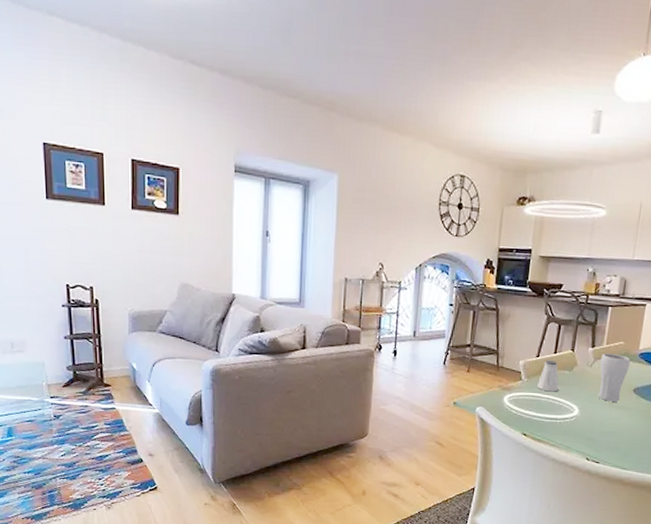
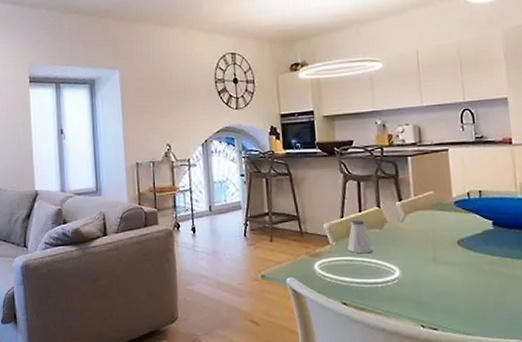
drinking glass: present [598,353,631,402] -> none [411,205,447,258]

